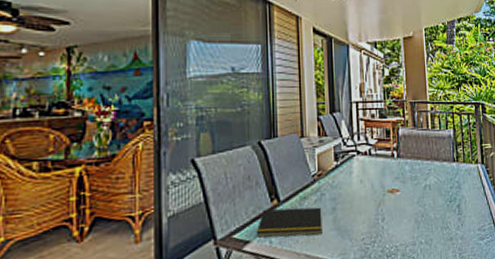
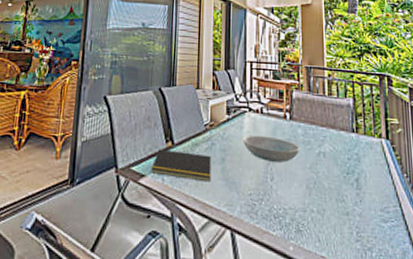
dish: none [352,177,408,203] -> present [243,135,301,163]

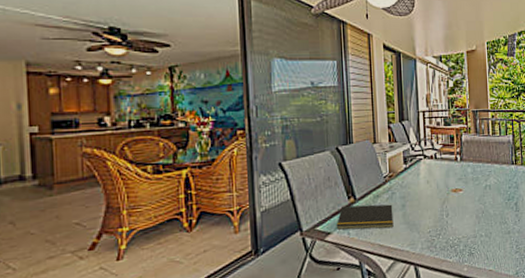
dish: present [243,135,301,163] -> none [420,178,470,201]

